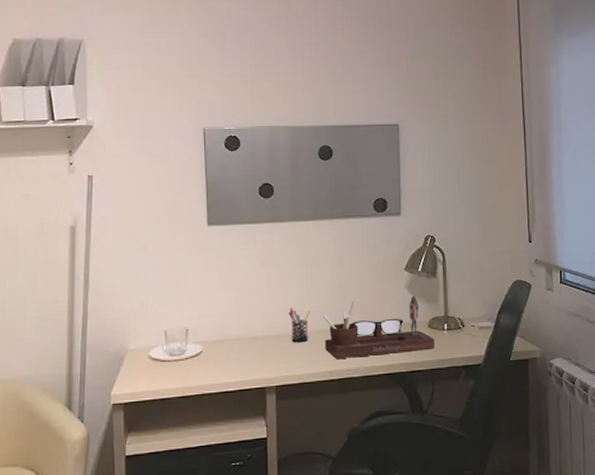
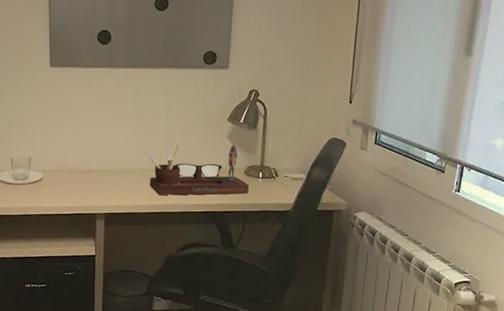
pen holder: present [288,307,311,343] -> none [118,147,139,178]

